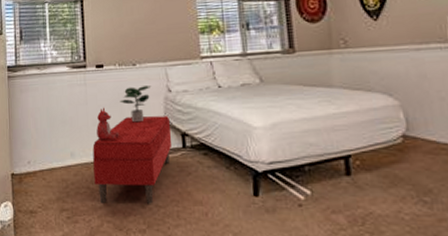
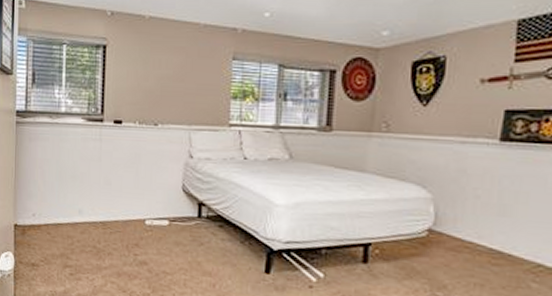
bench: present [92,116,173,204] -> none [101,179,189,270]
stuffed bear: present [97,107,120,141] -> none [108,166,133,203]
potted plant: present [119,86,152,123] -> none [136,148,172,187]

